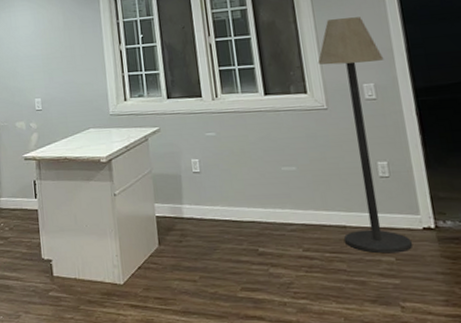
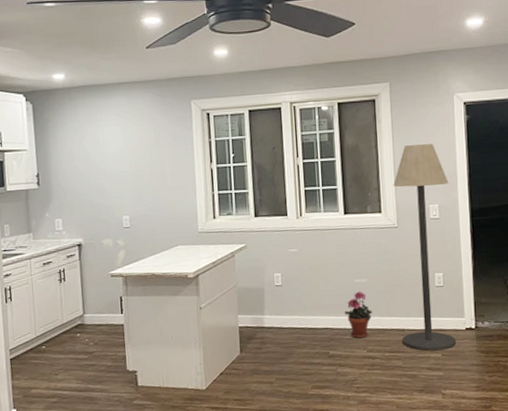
potted plant: none [272,180,306,235] -> present [344,291,373,339]

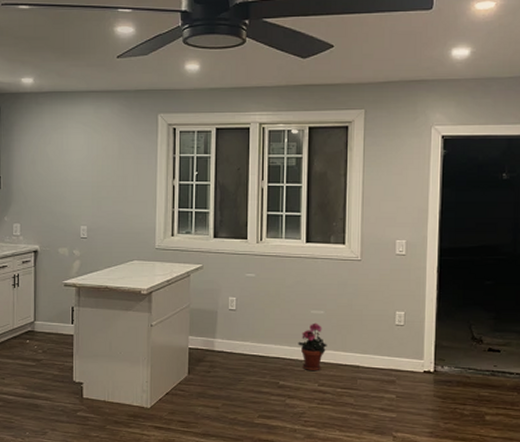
floor lamp: present [393,144,456,351] -> none [356,177,419,392]

